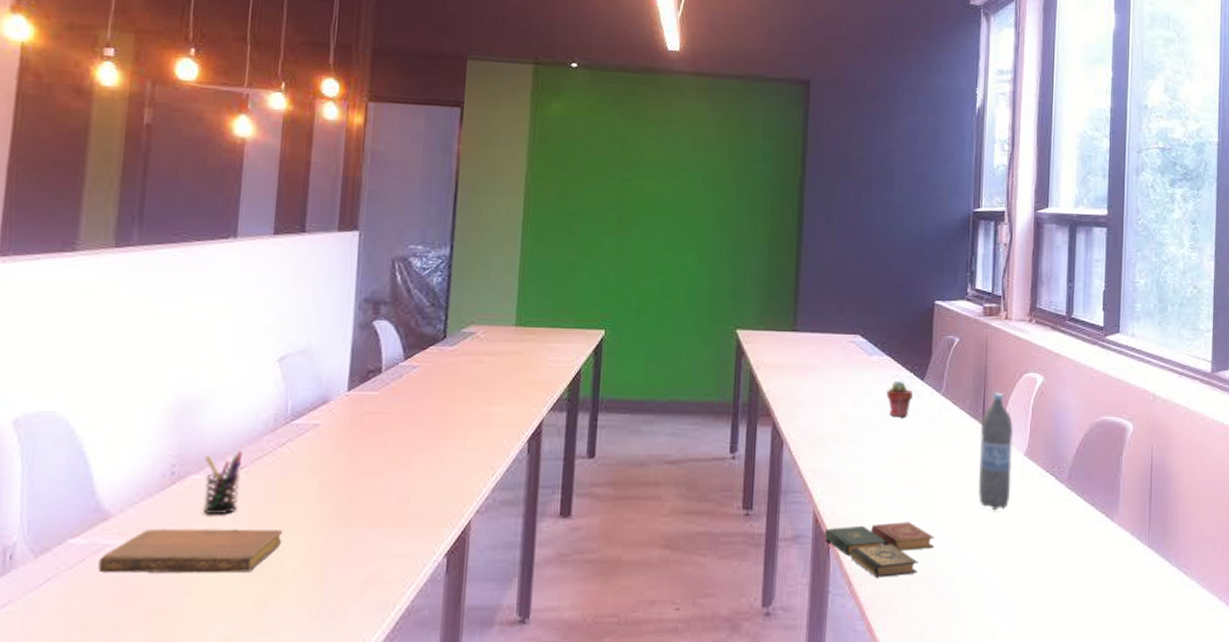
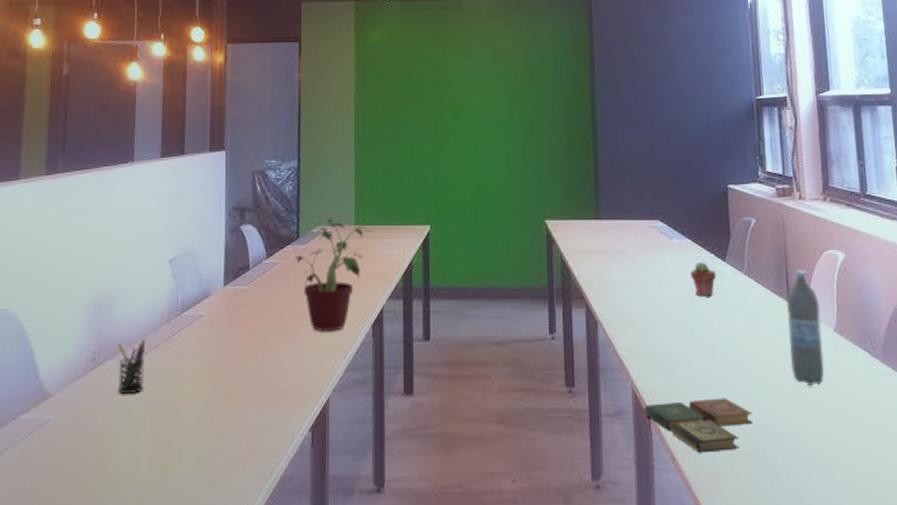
notebook: present [98,528,284,574] -> none [42,406,180,444]
potted plant: none [438,317,535,445] -> present [294,218,372,331]

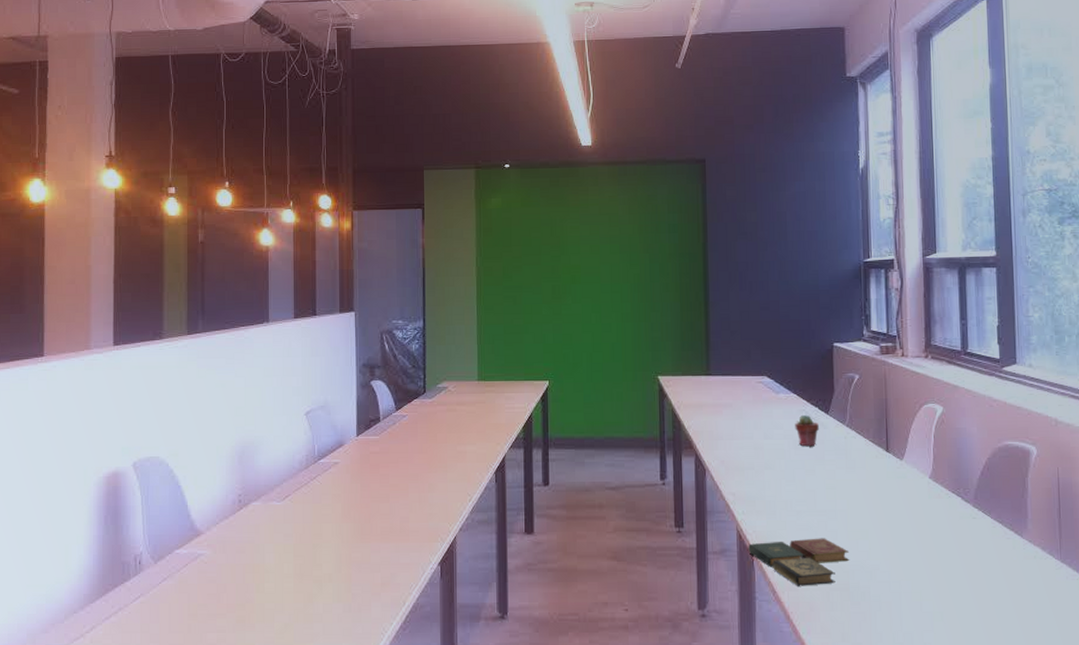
pen holder: present [117,339,146,395] -> none [260,483,287,533]
potted plant: present [294,218,372,331] -> none [421,374,494,477]
water bottle: present [786,270,824,387] -> none [885,422,919,528]

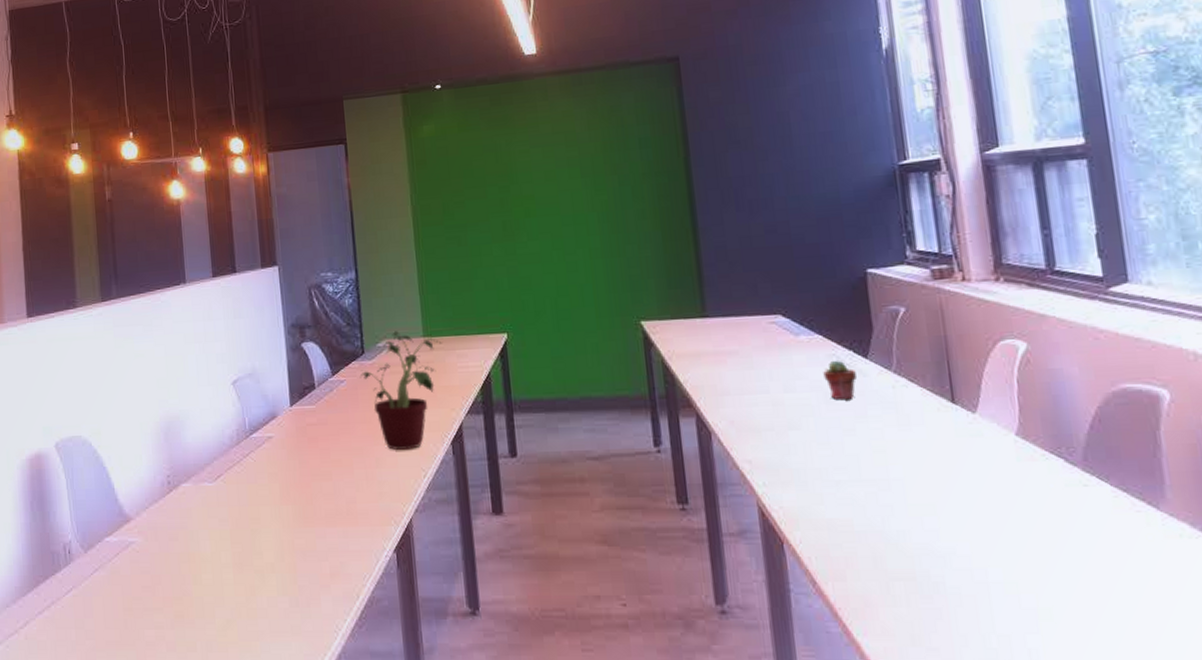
potted plant: none [421,374,494,477] -> present [361,331,442,450]
book: present [748,538,850,586] -> none [774,514,913,576]

